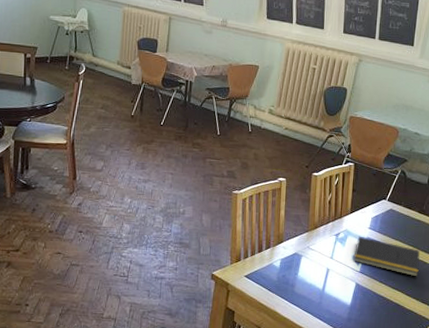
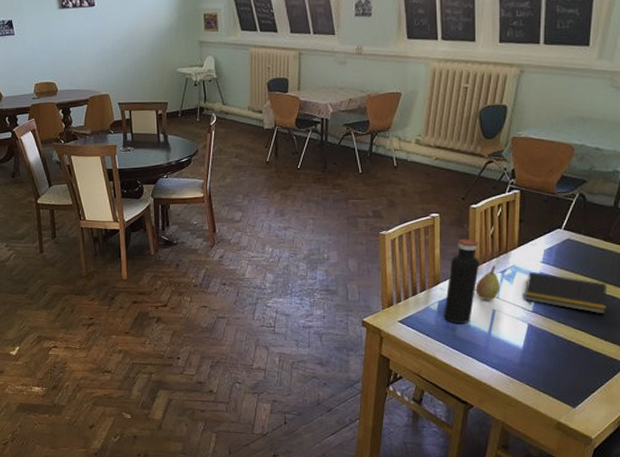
water bottle: none [285,202,318,280] -> present [444,238,479,323]
fruit: none [313,228,334,260] -> present [475,265,500,300]

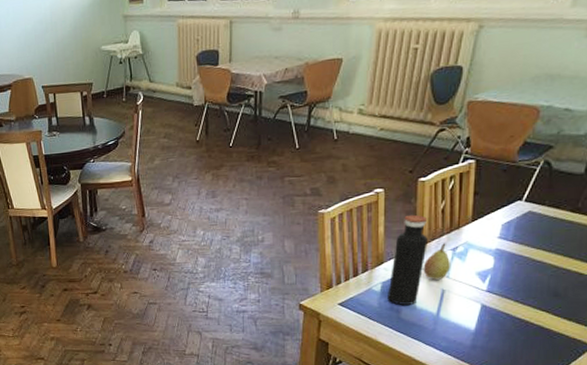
notepad: present [524,271,608,314] -> none [477,248,574,293]

